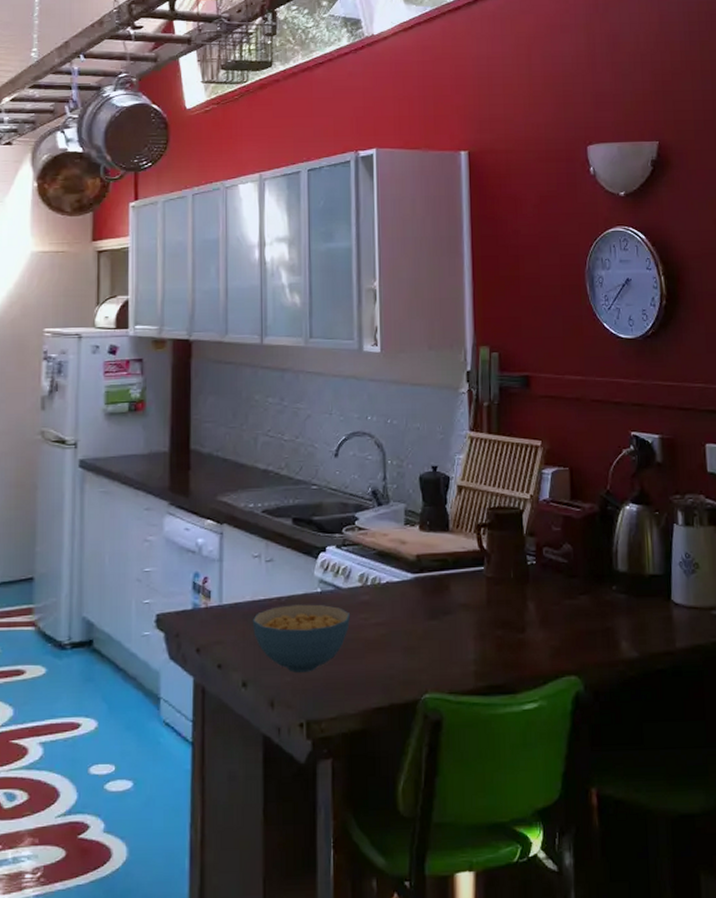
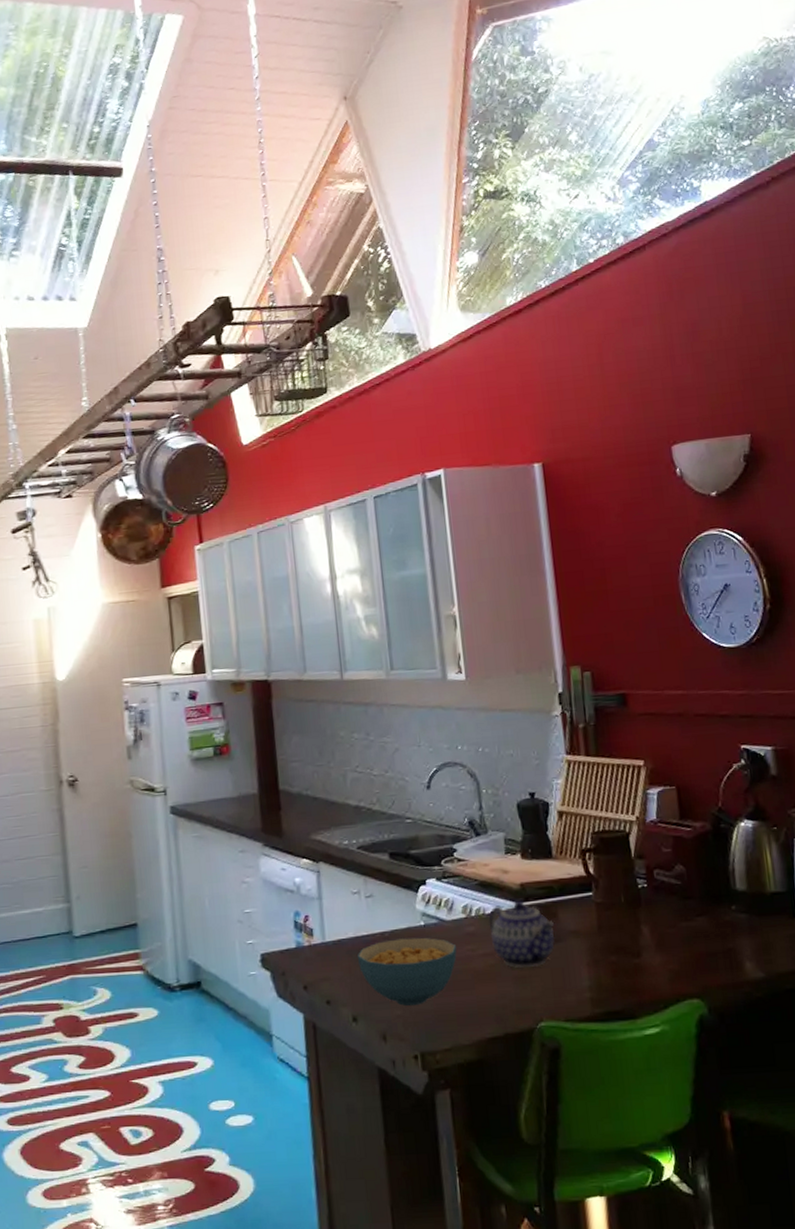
teapot: none [383,571,447,639] -> present [488,900,555,968]

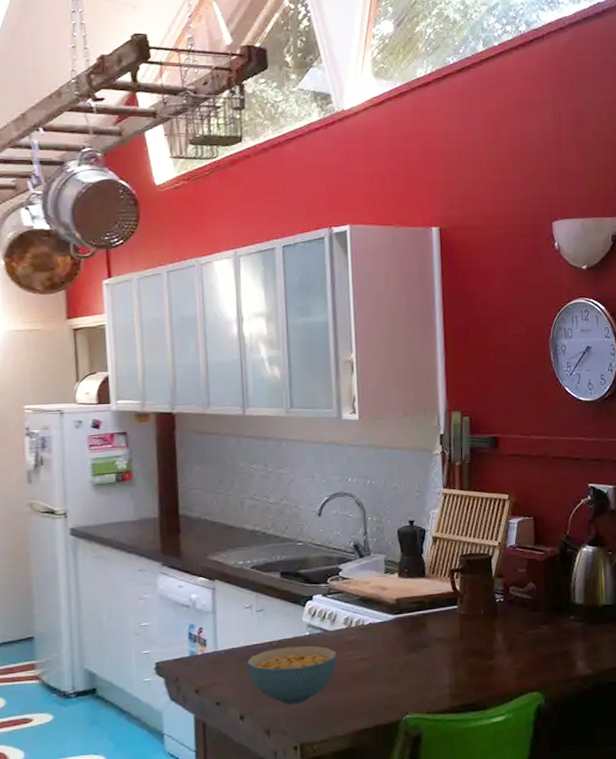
teapot: present [488,900,555,968] -> none [367,612,424,670]

